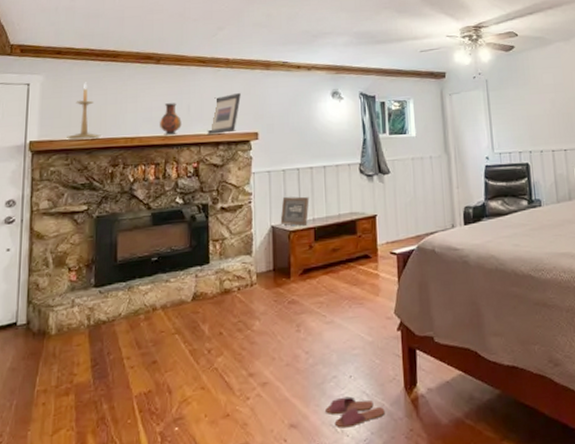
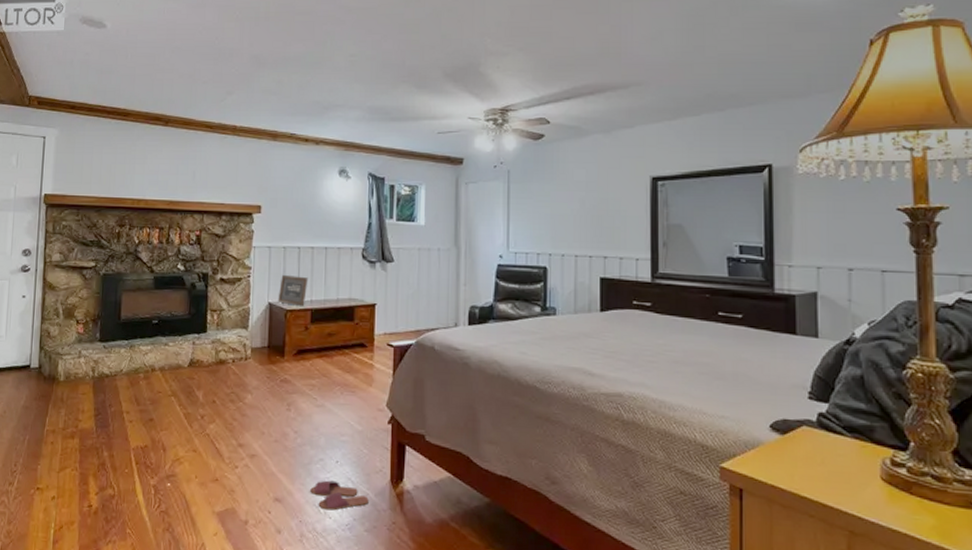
candlestick: present [67,82,101,140] -> none [78,139,110,197]
vase: present [160,103,181,136] -> none [165,167,186,201]
picture frame: present [207,93,241,136] -> none [210,163,246,205]

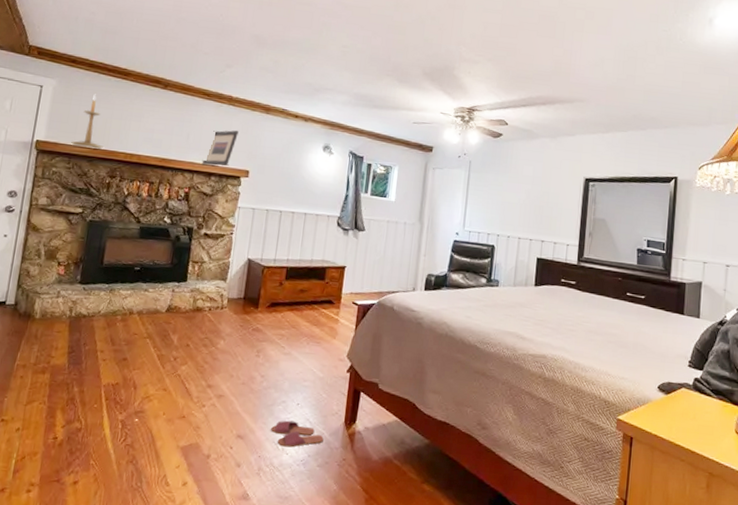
candlestick: none [78,139,110,197] -> present [71,94,104,149]
picture frame: none [210,163,246,205] -> present [201,130,239,167]
picture frame: present [278,275,308,306] -> none [256,235,287,264]

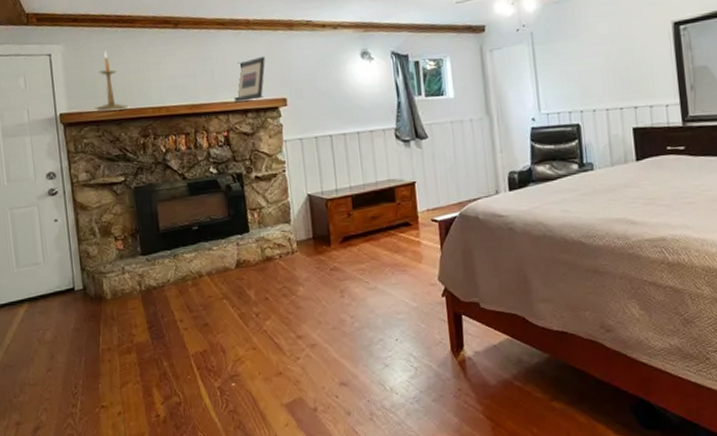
slippers: present [271,420,324,447] -> none [374,358,433,387]

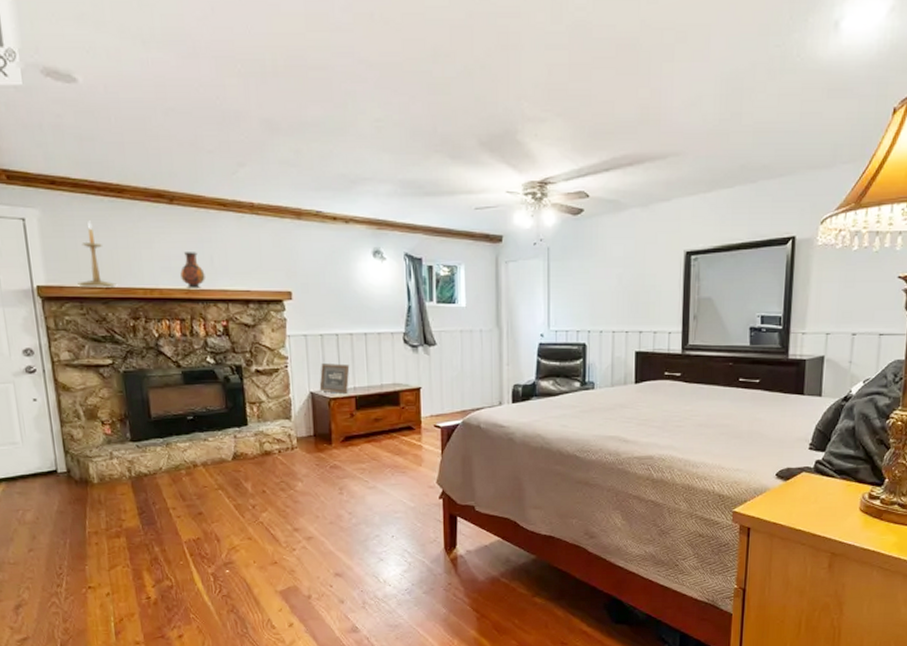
vase: none [185,69,207,104] -> present [180,252,205,289]
picture frame: present [234,57,265,103] -> none [234,245,270,292]
picture frame: none [316,164,345,194] -> present [319,364,350,394]

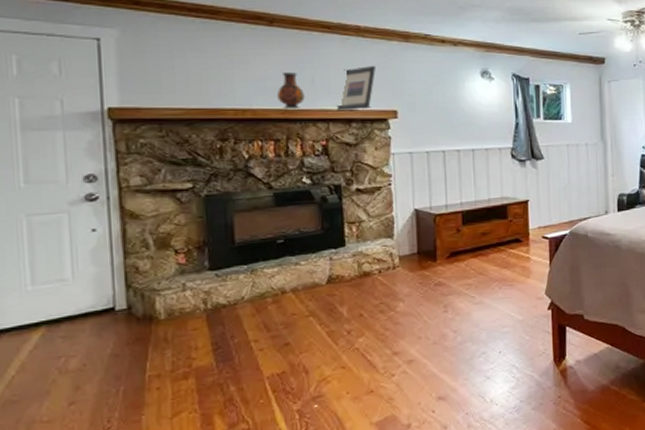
candlestick: present [78,220,116,288] -> none [158,41,203,109]
picture frame: none [234,245,270,292] -> present [336,66,376,111]
picture frame: present [319,364,350,394] -> none [424,180,457,210]

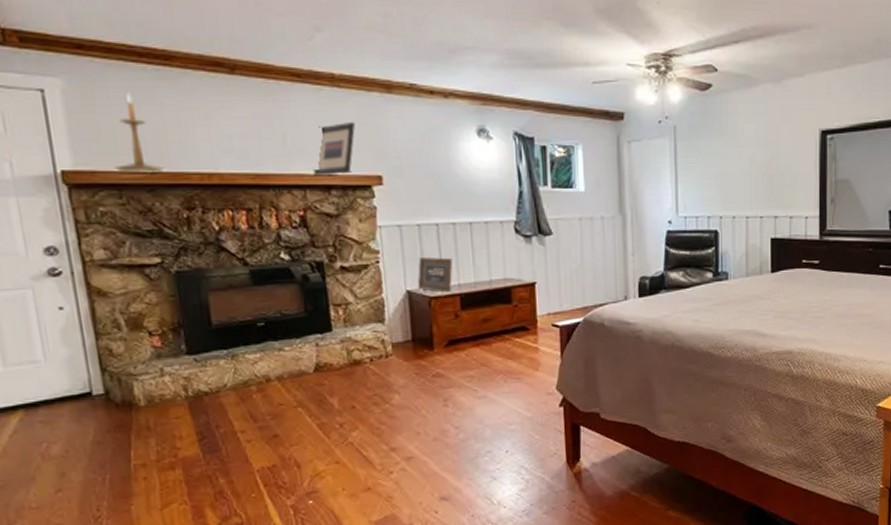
candlestick: none [158,41,203,109] -> present [115,92,165,173]
vase: present [277,72,305,110] -> none [245,130,277,174]
picture frame: none [424,180,457,210] -> present [417,257,453,292]

